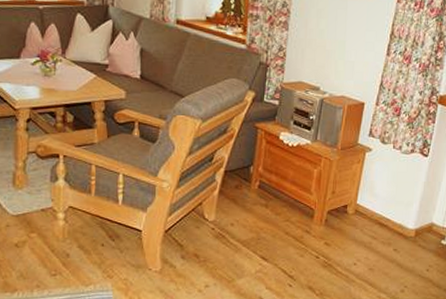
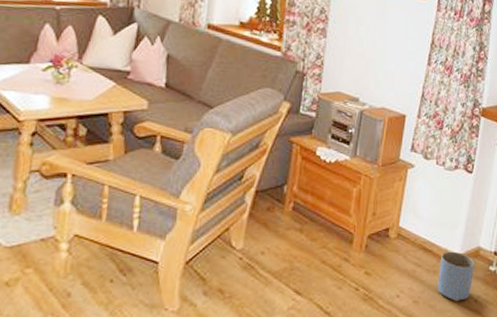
planter: none [392,226,428,271] -> present [438,251,475,302]

